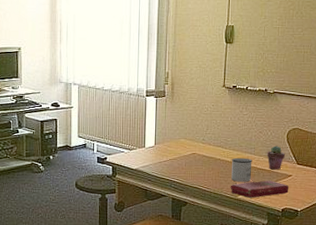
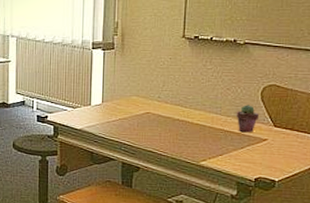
book: present [230,180,289,198] -> none [191,144,264,165]
mug: present [231,157,252,182] -> none [192,118,218,146]

